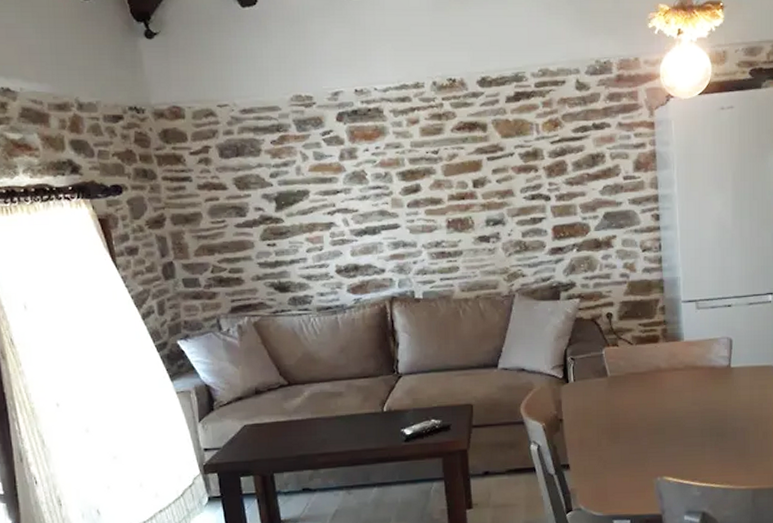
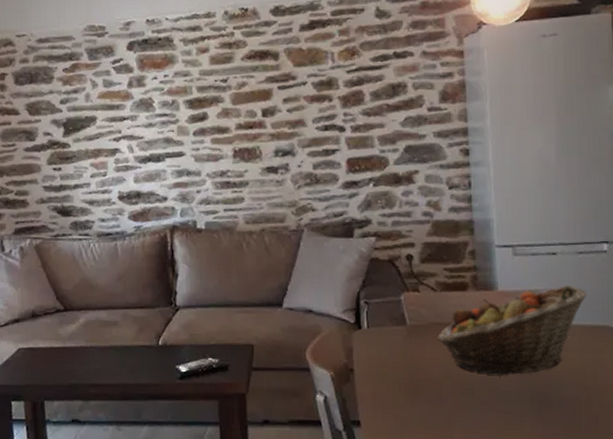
fruit basket: none [634,333,755,415] -> present [437,285,586,375]

